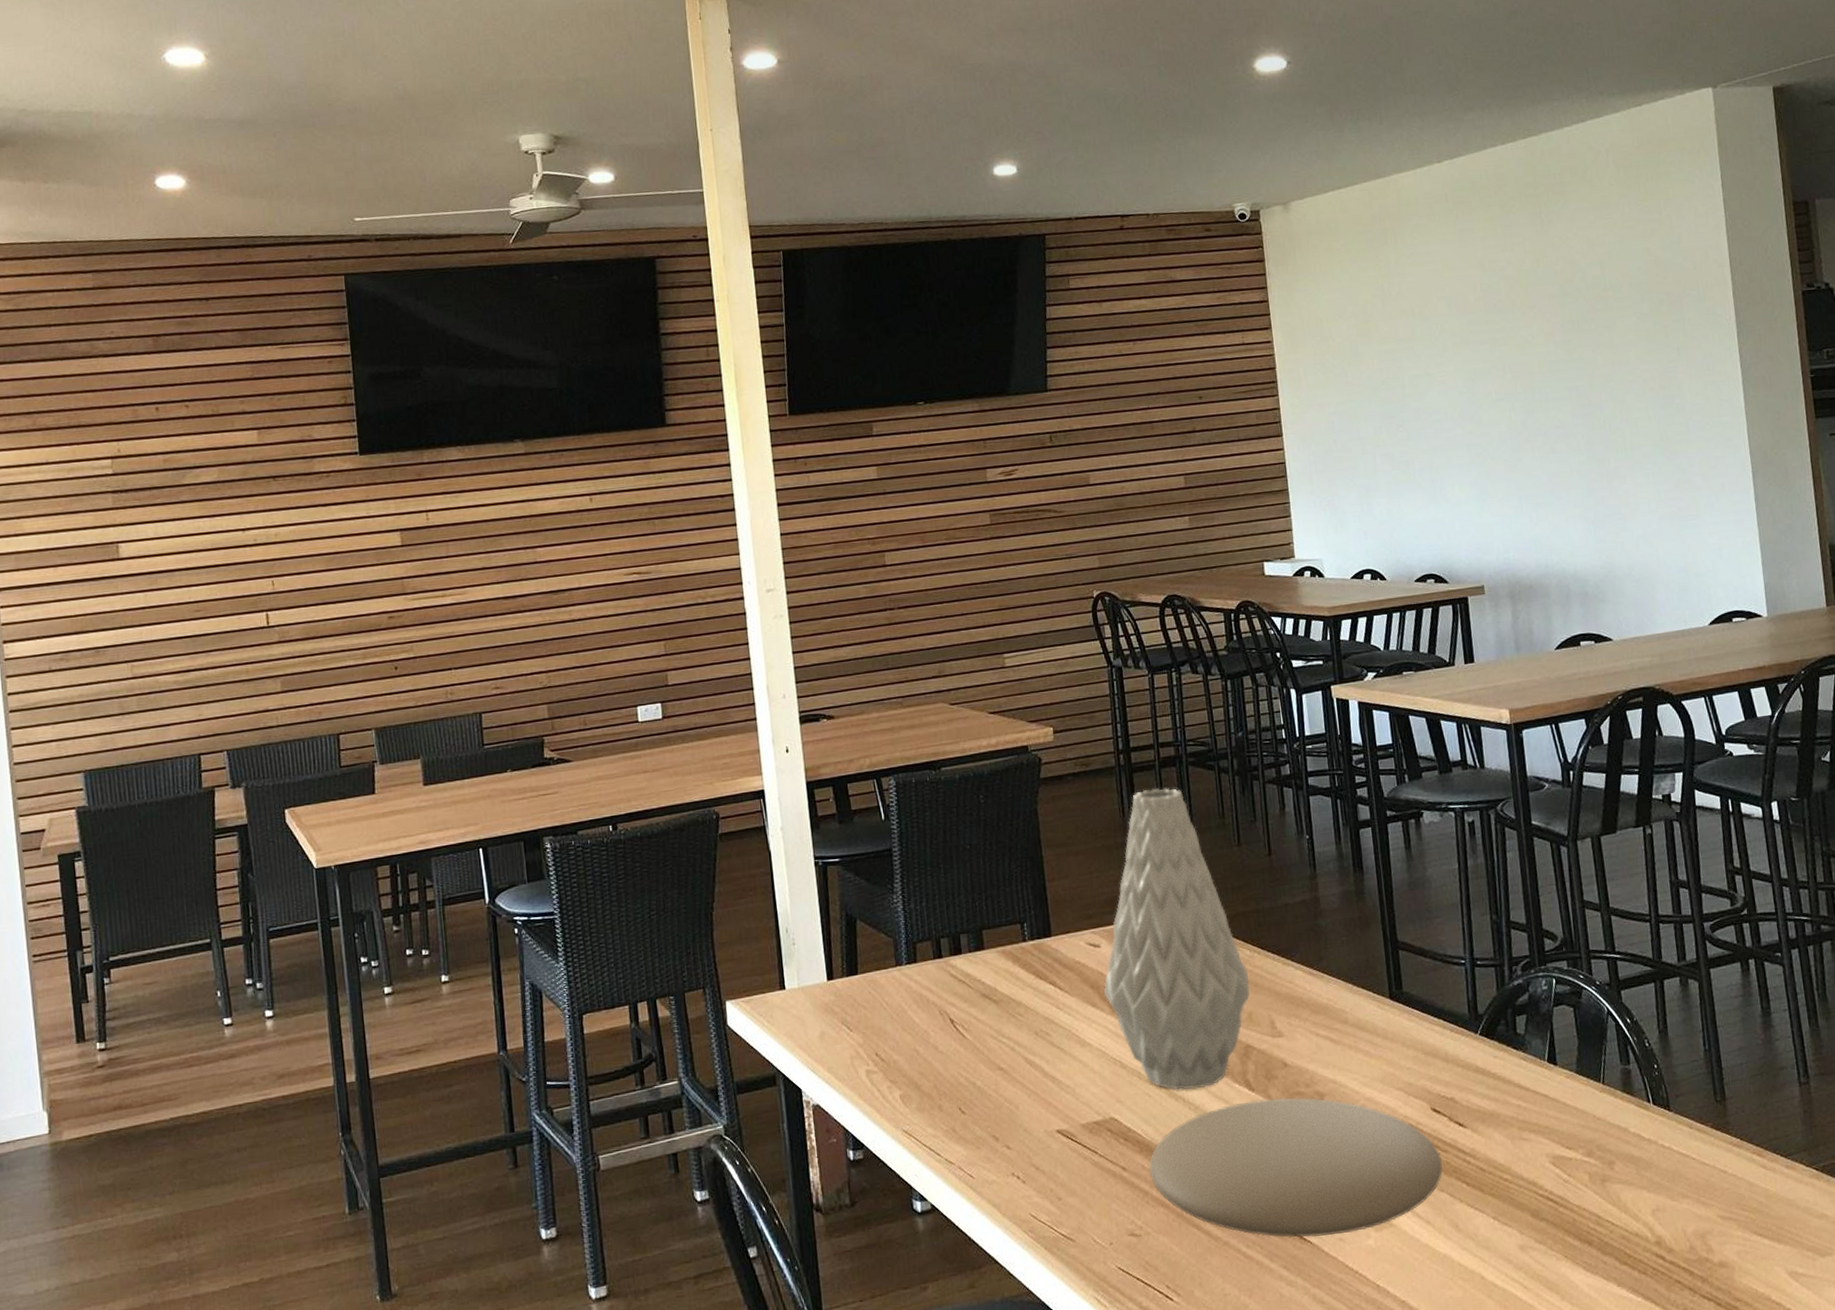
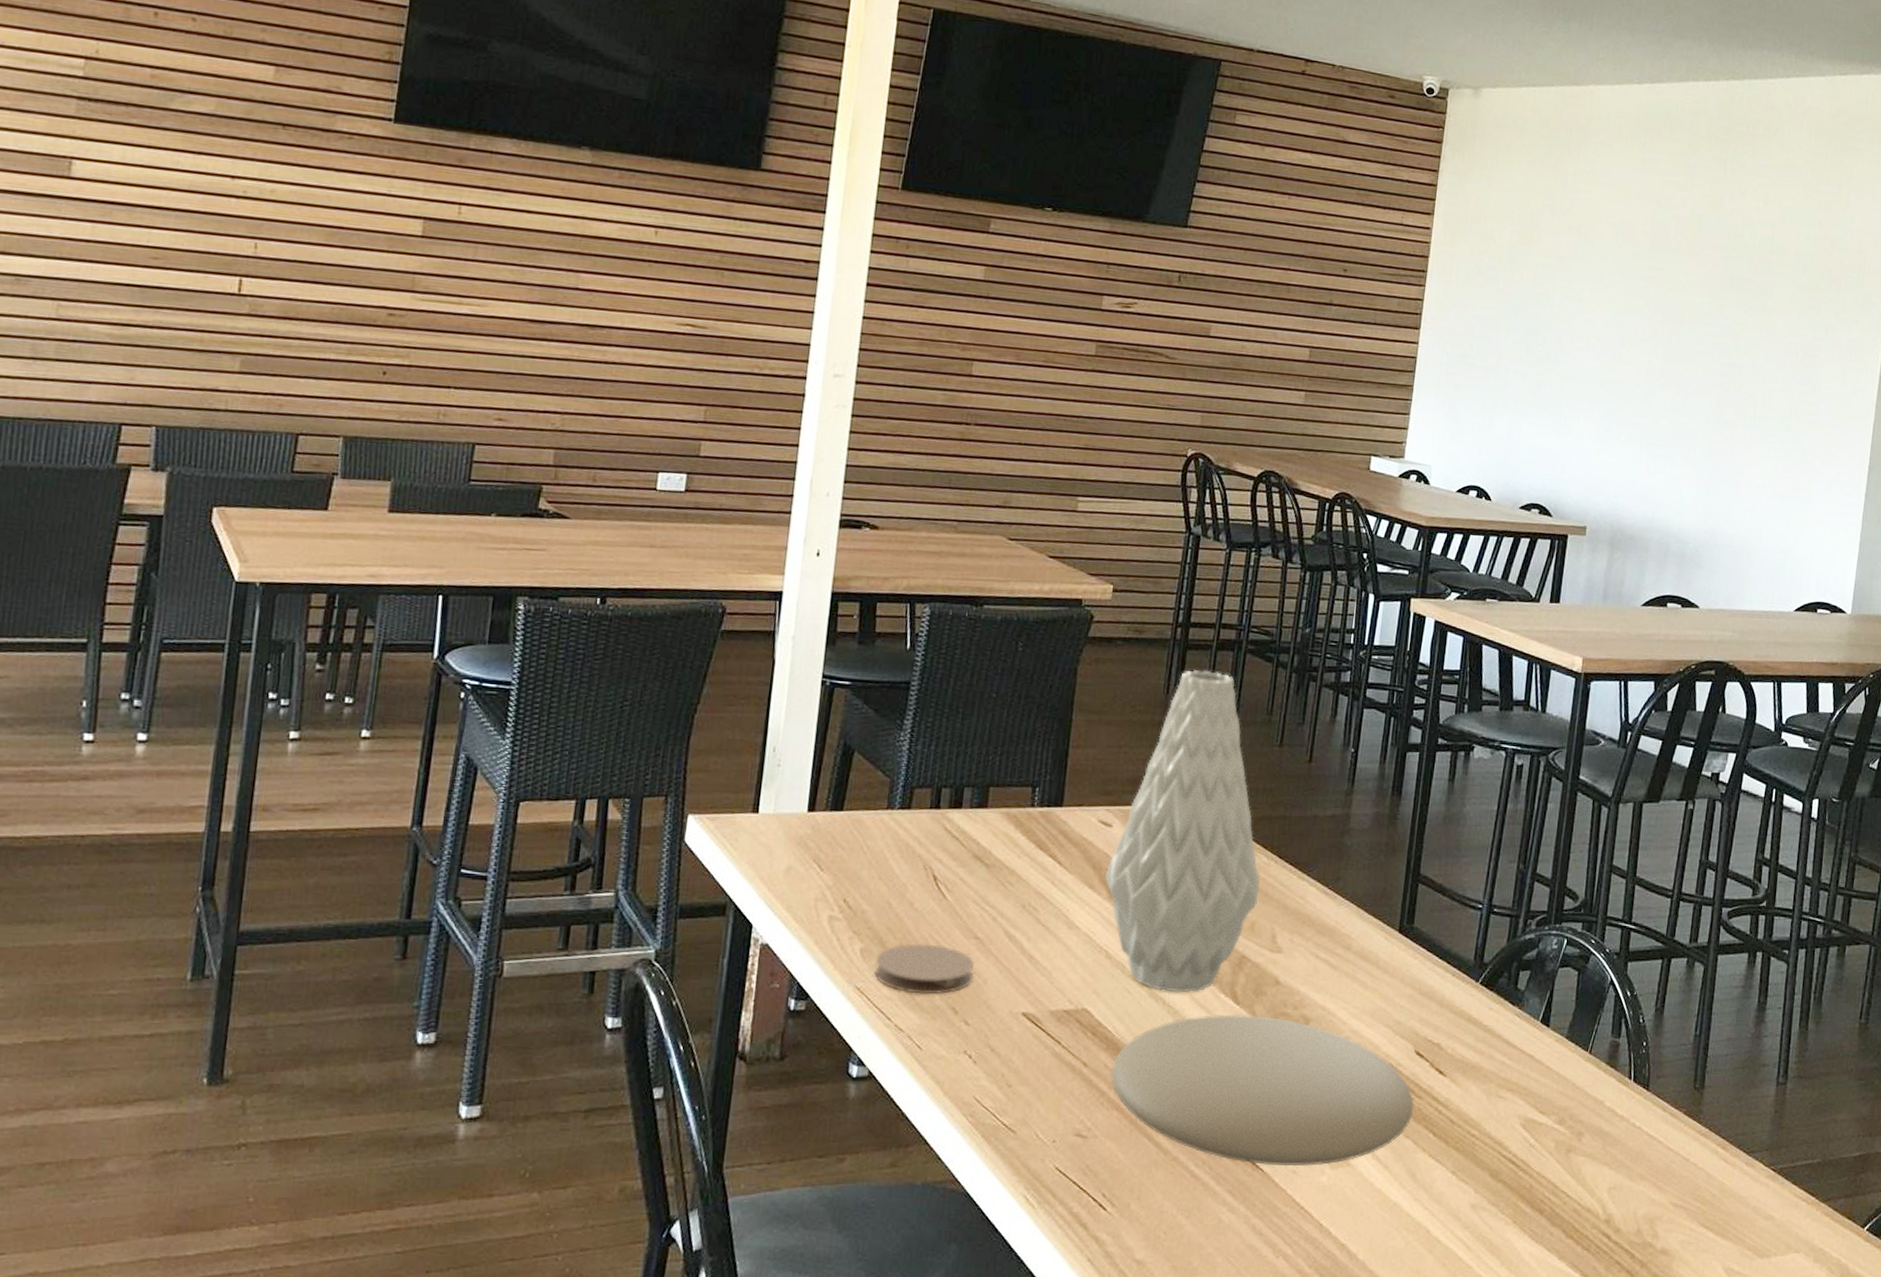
coaster: none [916,1081,1006,1128] -> present [875,943,974,994]

